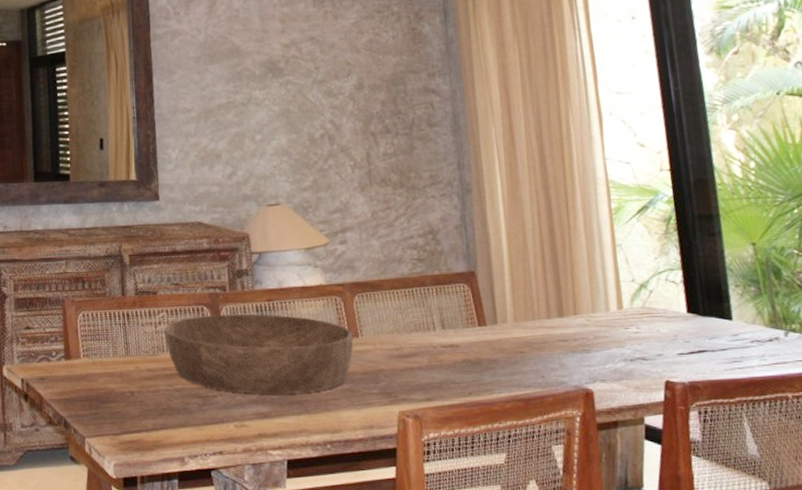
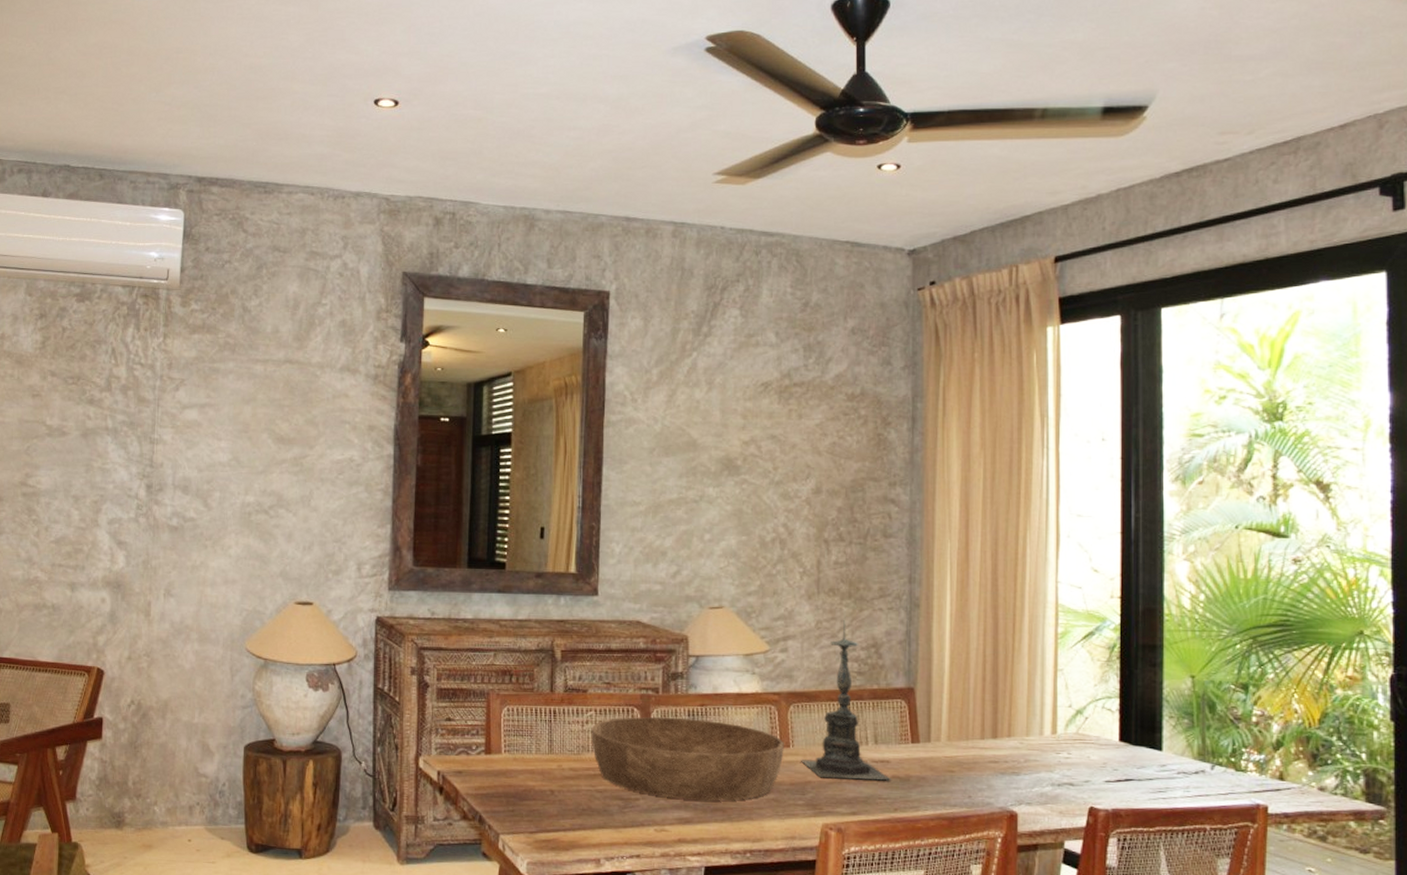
candle holder: none [371,209,463,366] -> present [801,620,891,781]

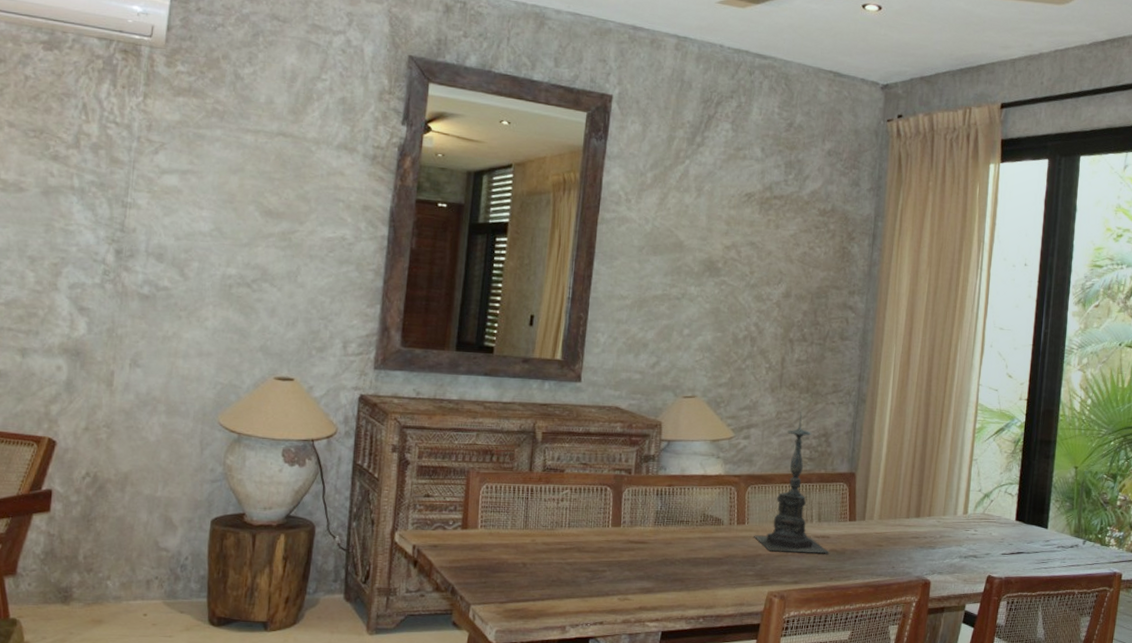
wooden bowl: present [591,716,784,801] -> none [565,495,740,572]

